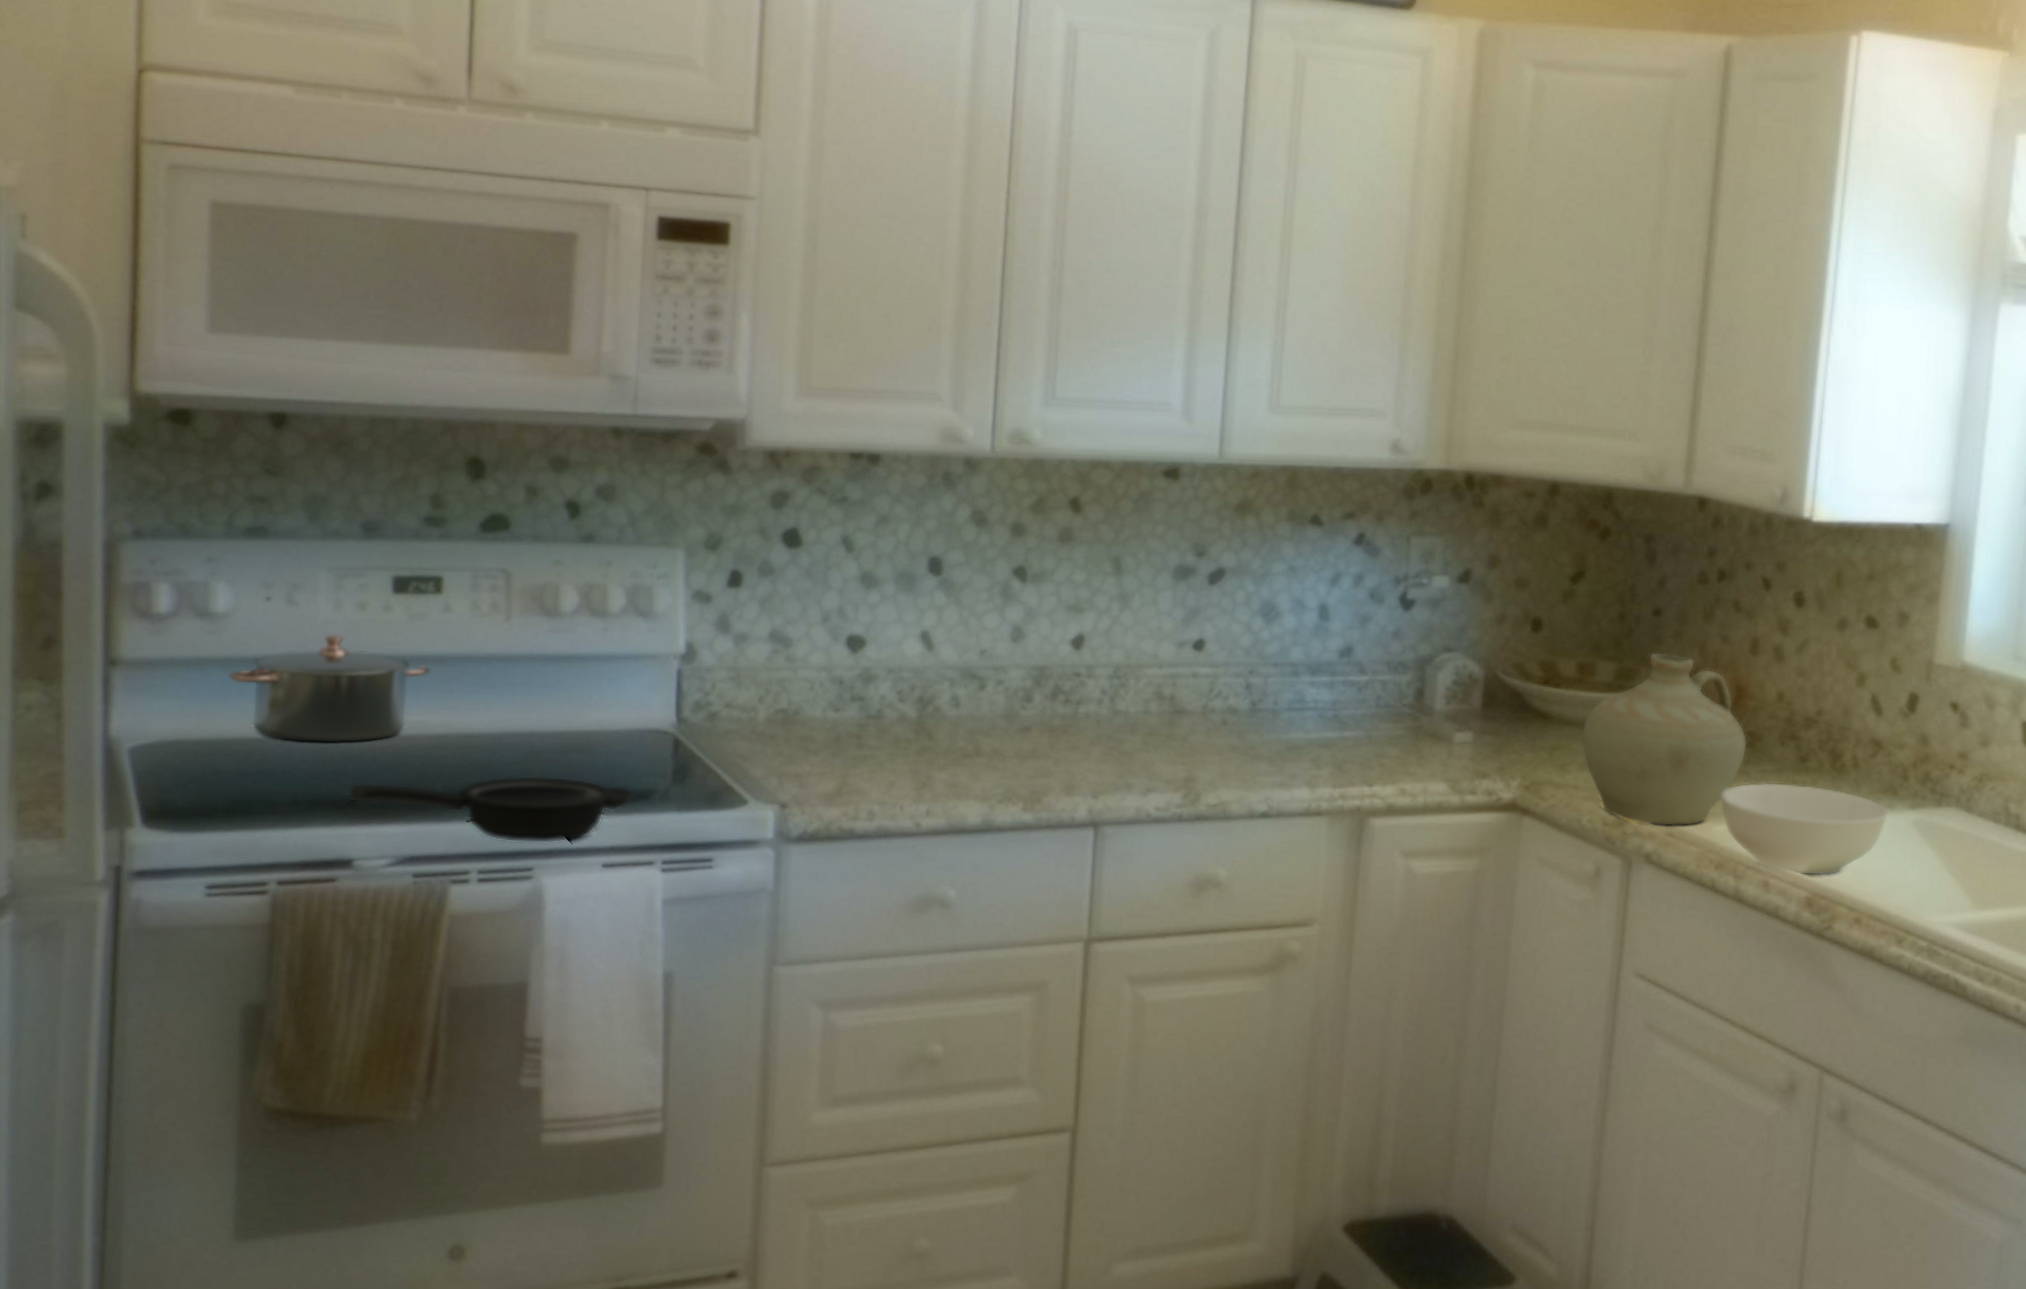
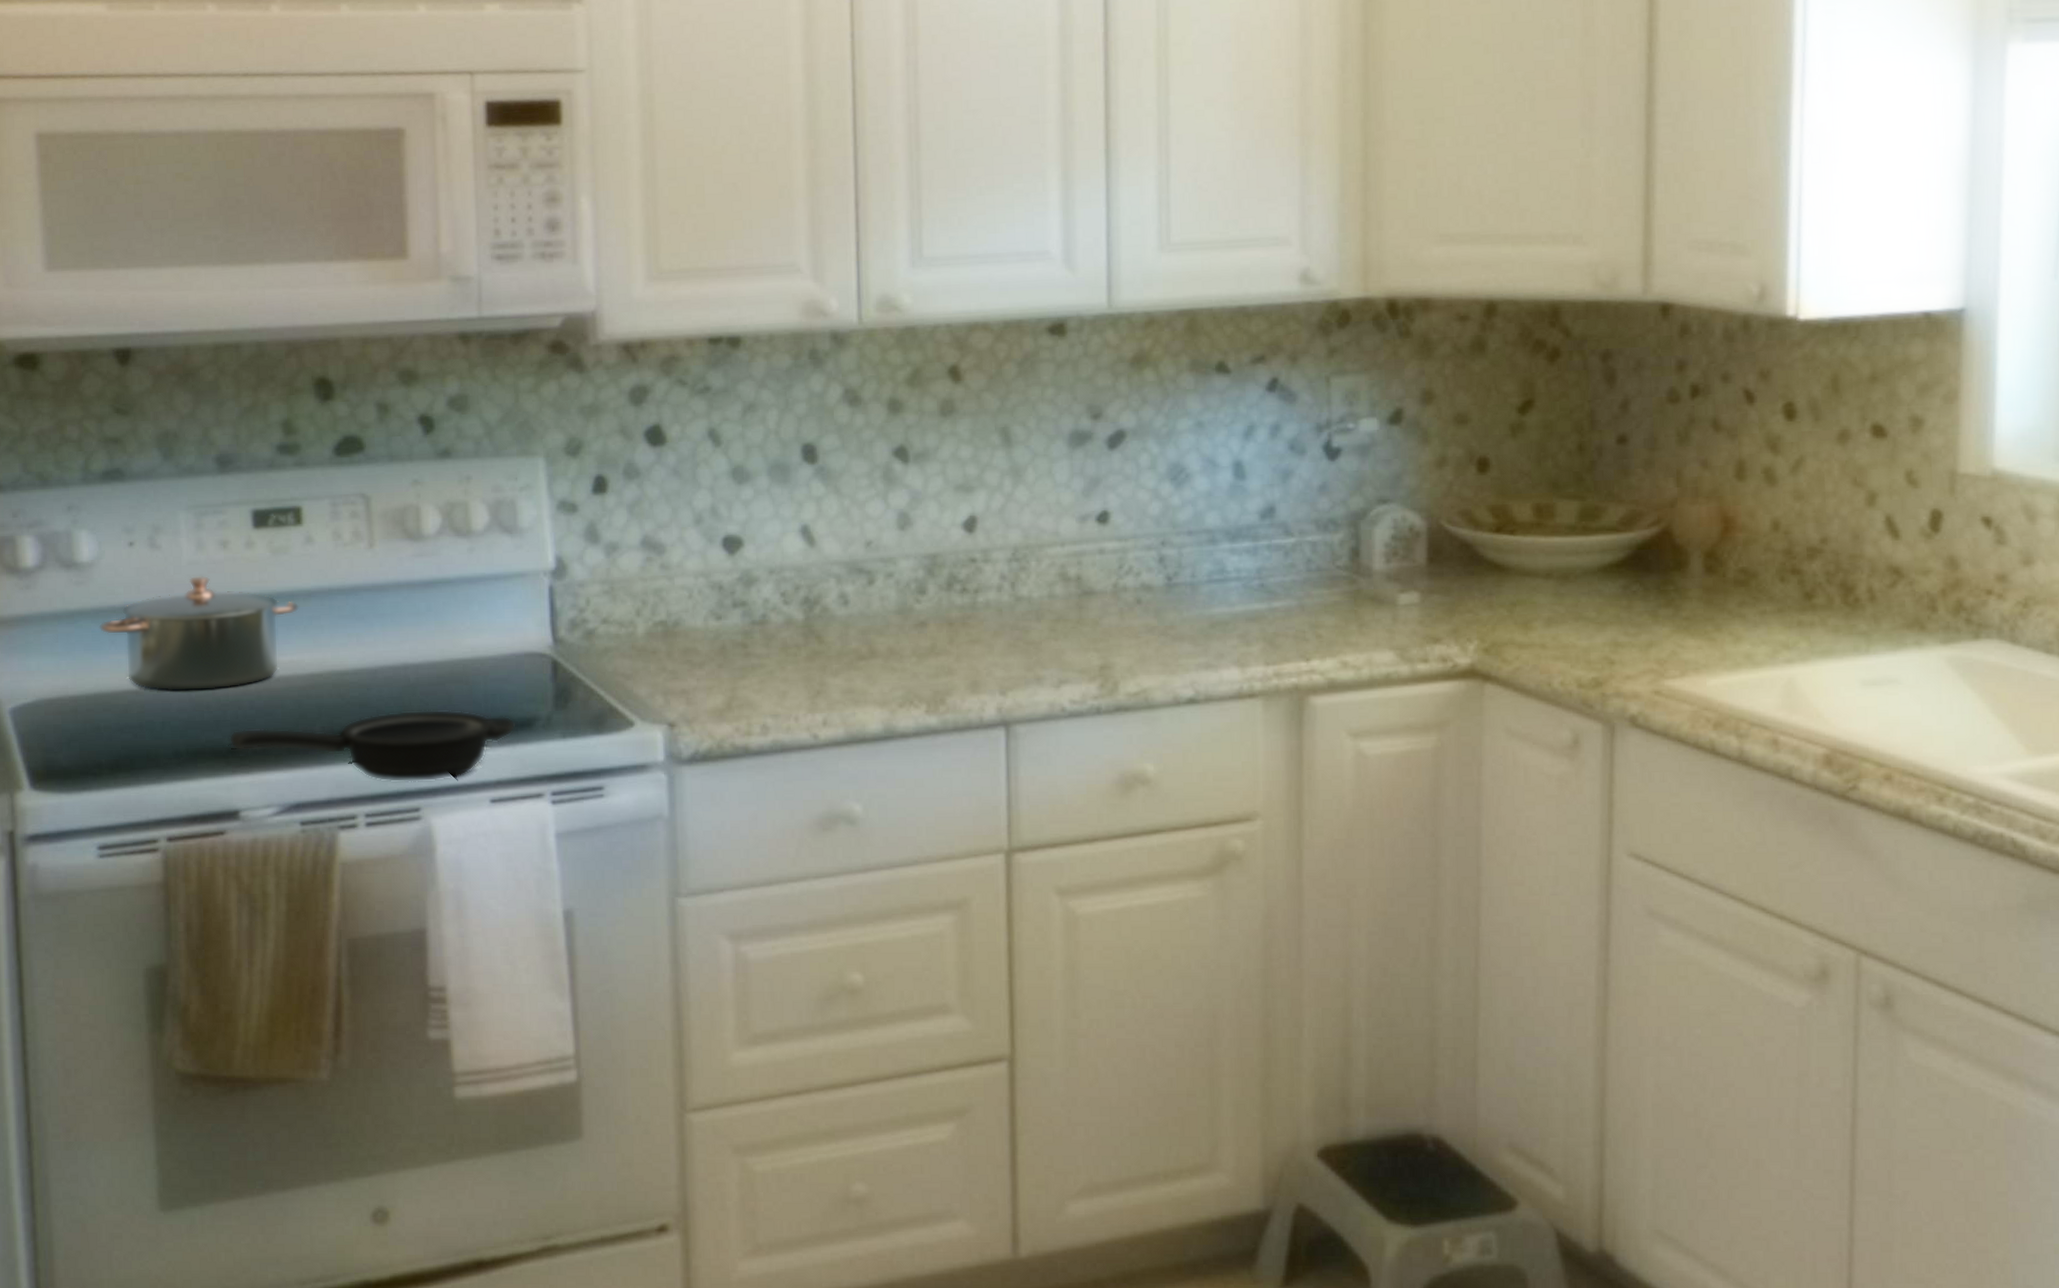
ceramic jug: present [1581,651,1747,826] -> none [1545,484,1741,683]
bowl: present [1720,782,1889,876] -> none [1713,624,1917,729]

